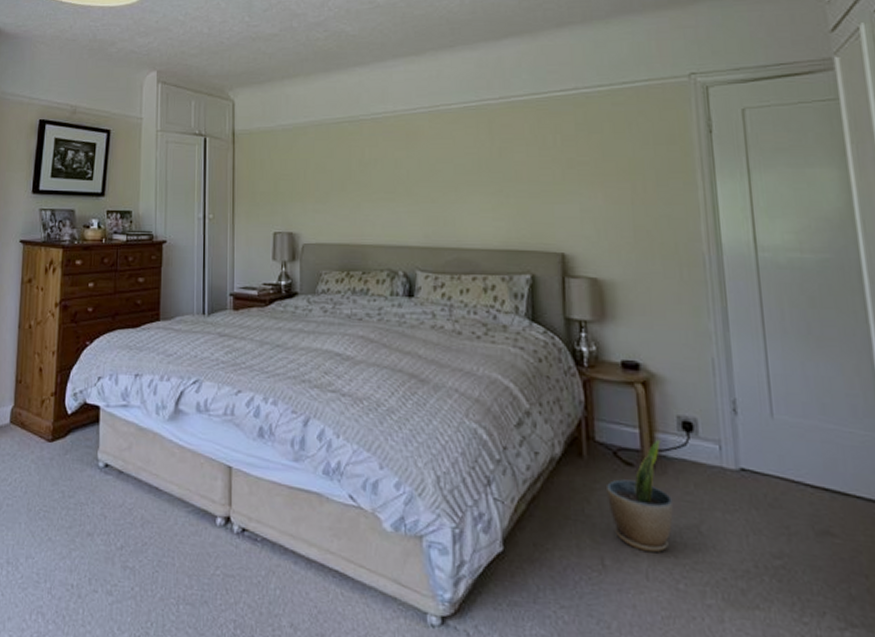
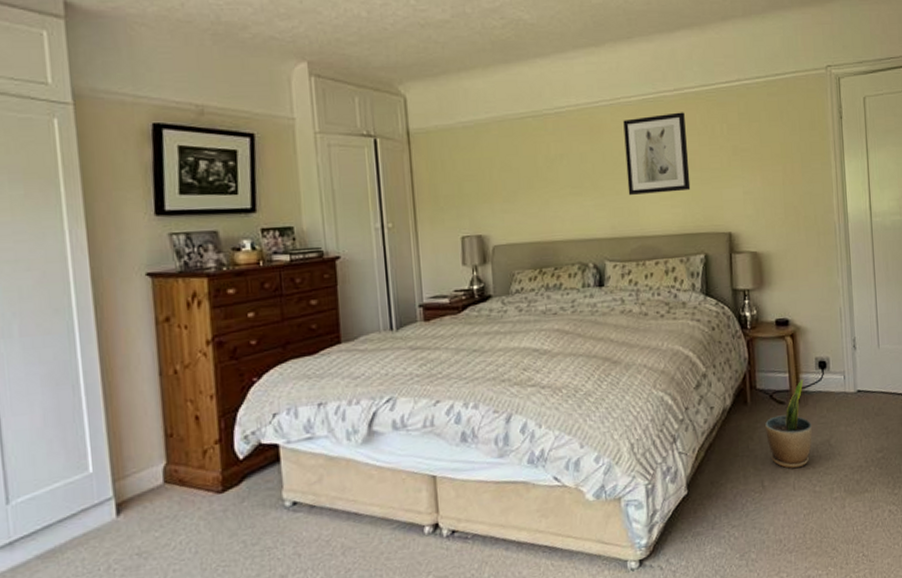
wall art: none [442,121,516,204] -> present [623,112,691,195]

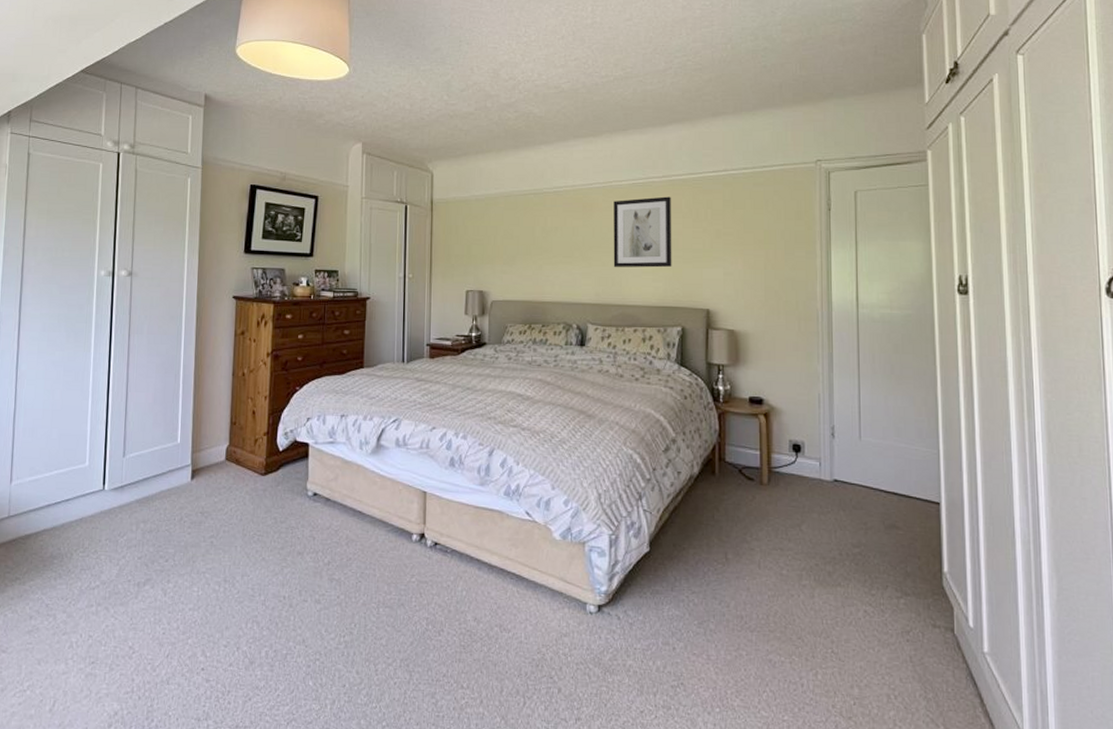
potted plant: present [765,379,812,469] -> none [733,459,782,547]

